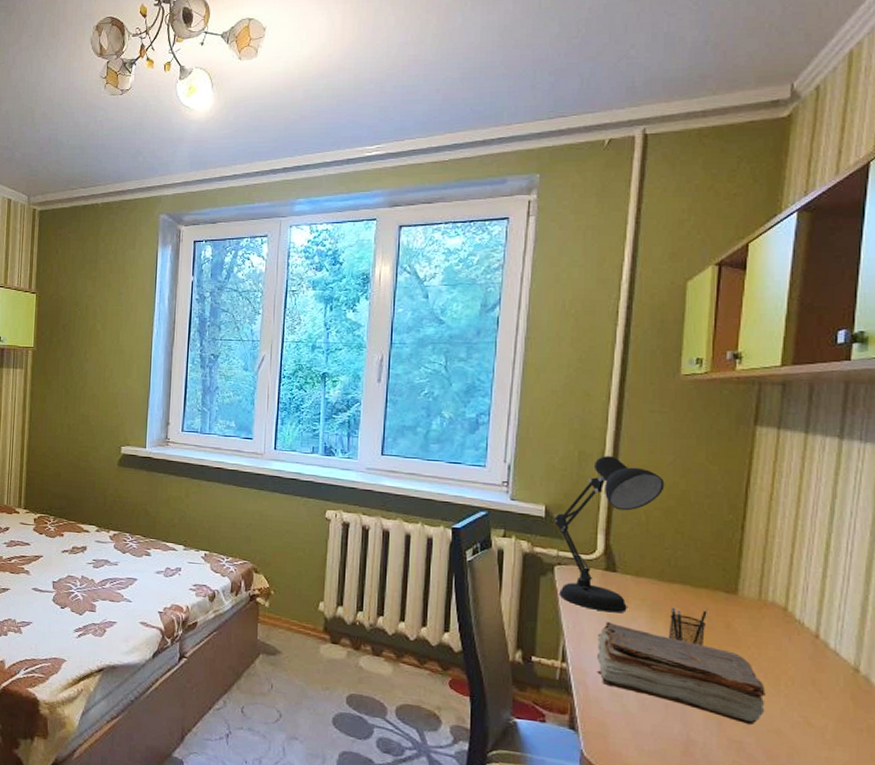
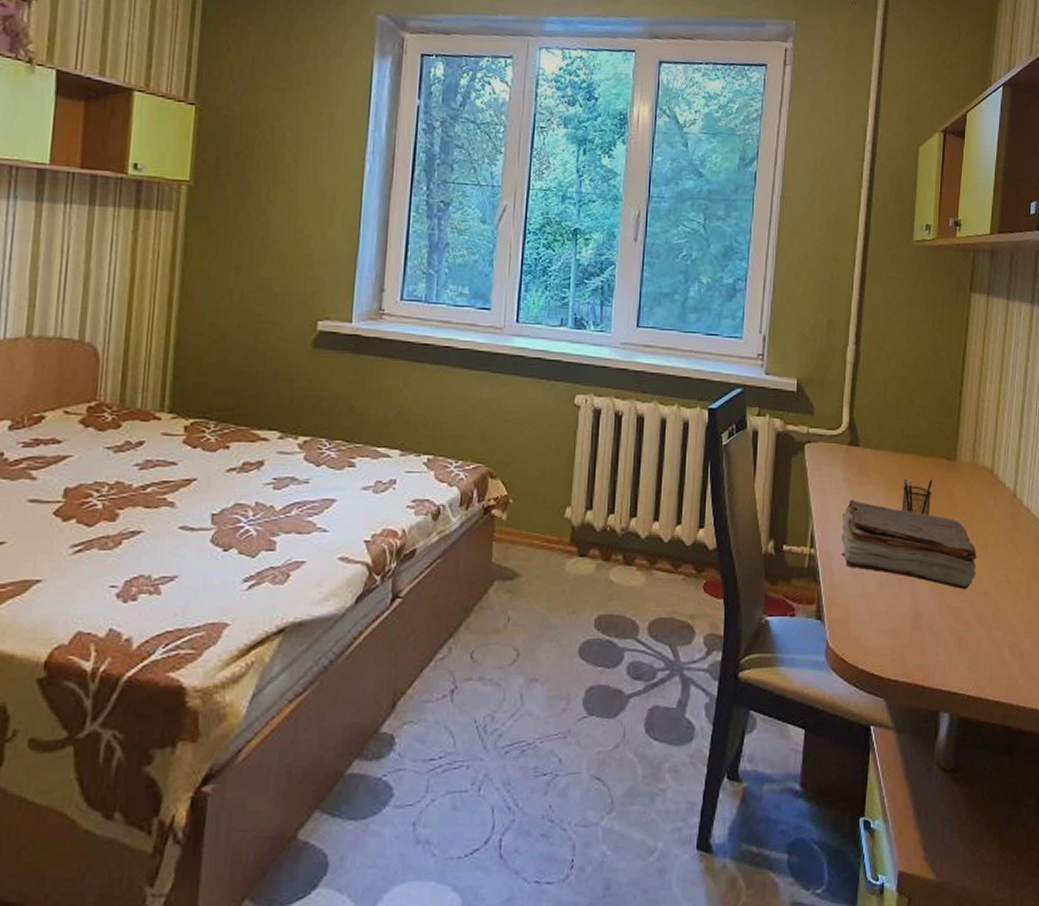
desk lamp: present [554,456,665,613] -> none [804,324,900,490]

